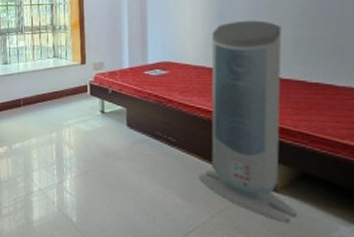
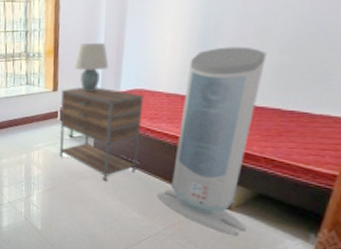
nightstand: none [89,59,173,163] -> present [60,86,145,182]
table lamp: none [101,16,135,65] -> present [74,43,109,92]

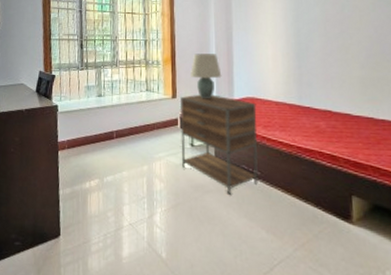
air purifier: present [156,46,267,236] -> none [281,61,372,255]

